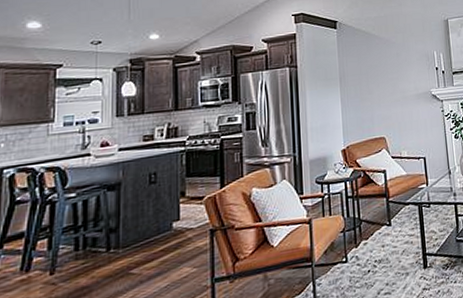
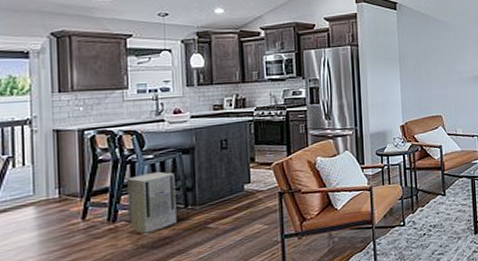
air purifier: none [44,211,98,284] -> present [127,171,177,234]

